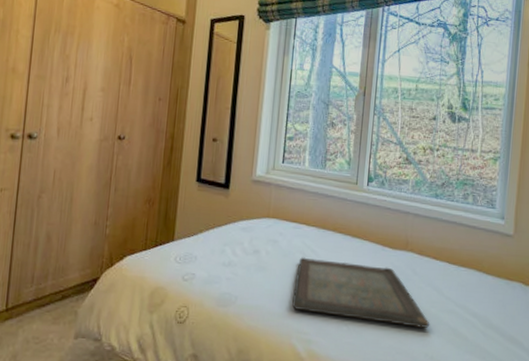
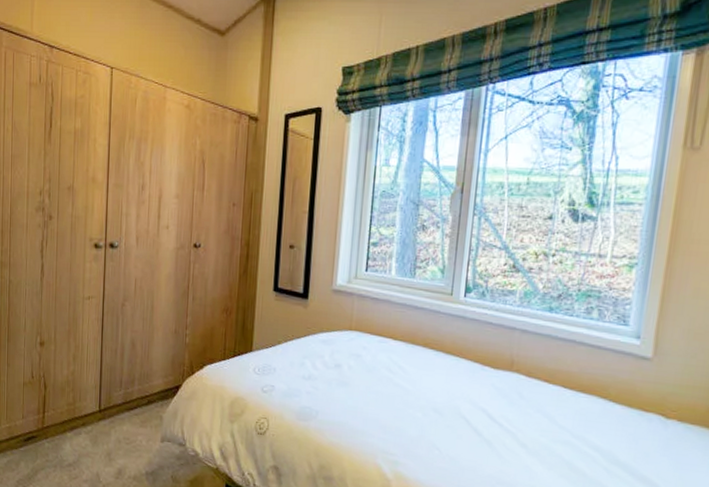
serving tray: present [292,257,430,328] -> none [377,373,539,459]

